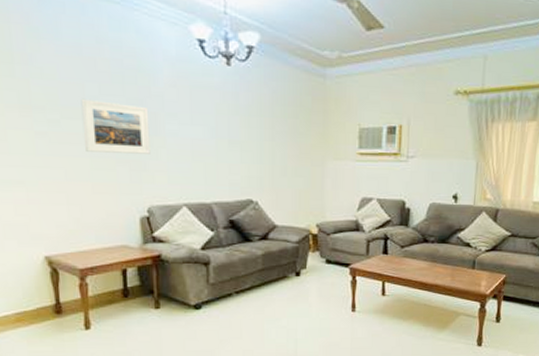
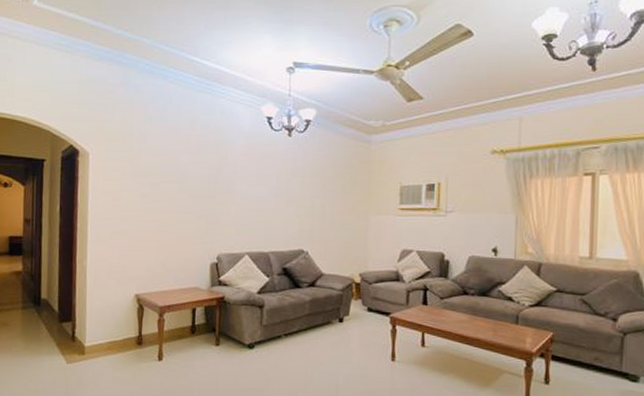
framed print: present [81,98,151,154] -> none [174,166,225,210]

